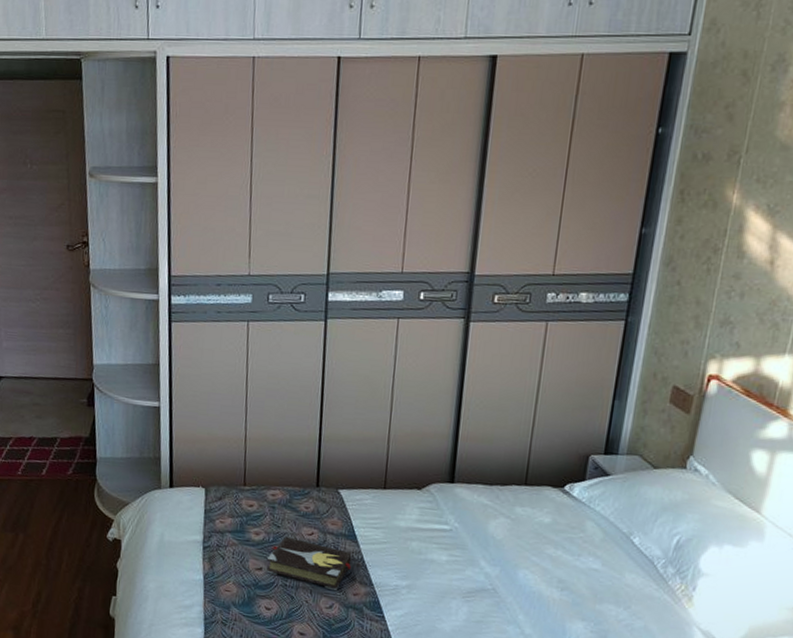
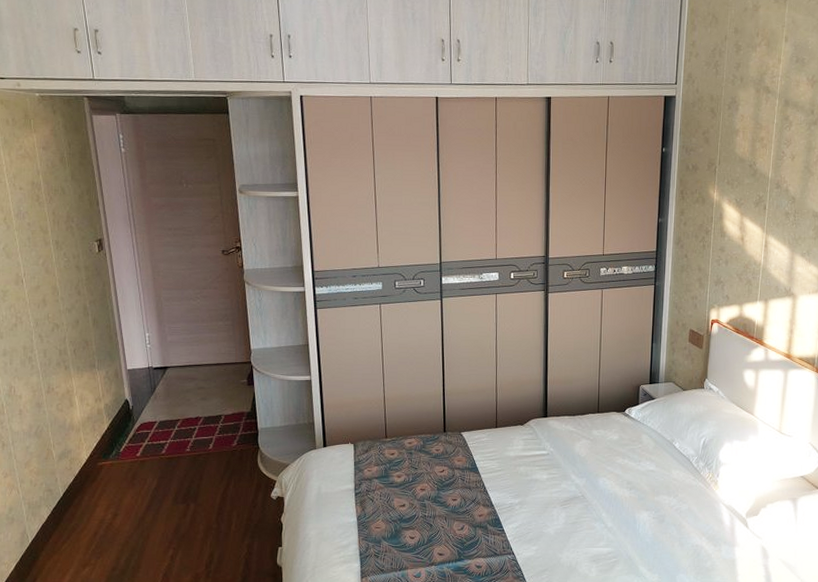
hardback book: present [266,536,352,591] -> none [409,476,476,515]

